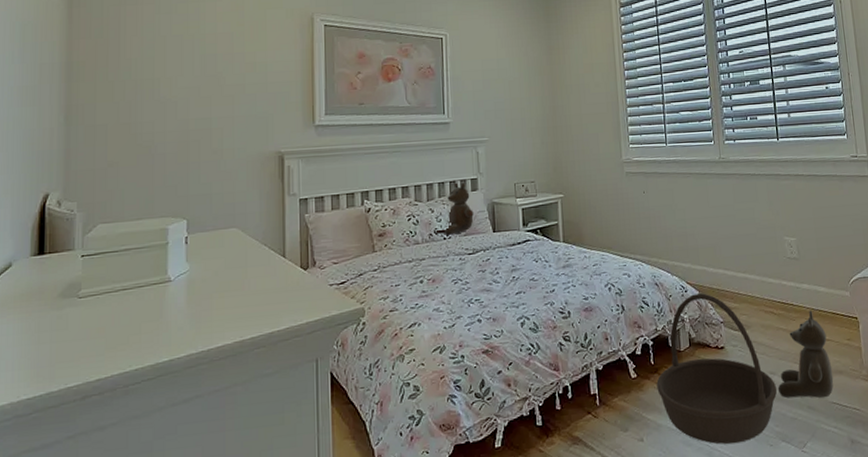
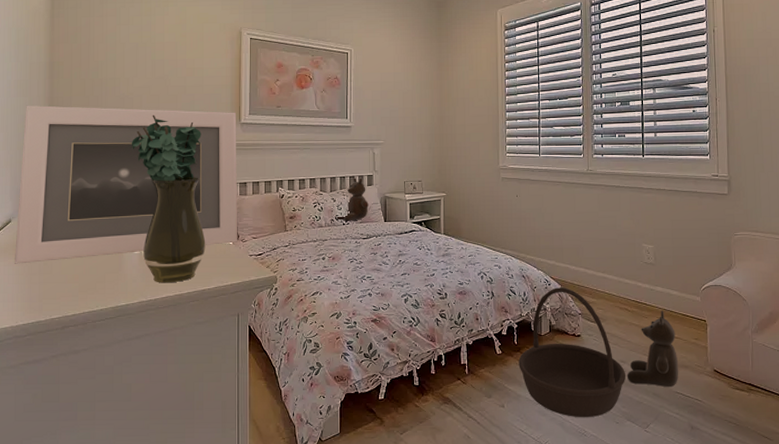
picture frame: none [16,112,315,321] -> present [15,105,238,264]
vase: none [175,120,274,329] -> present [131,114,206,283]

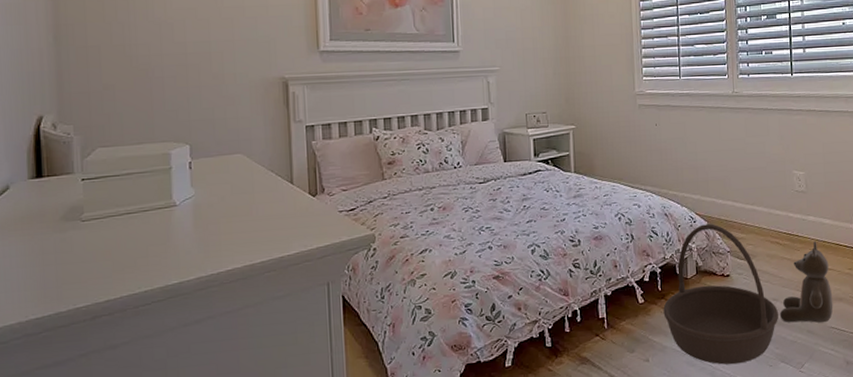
picture frame: present [15,105,238,264] -> none [17,35,324,243]
vase: present [131,114,206,283] -> none [173,43,282,253]
teddy bear: present [336,177,369,221] -> none [446,112,485,164]

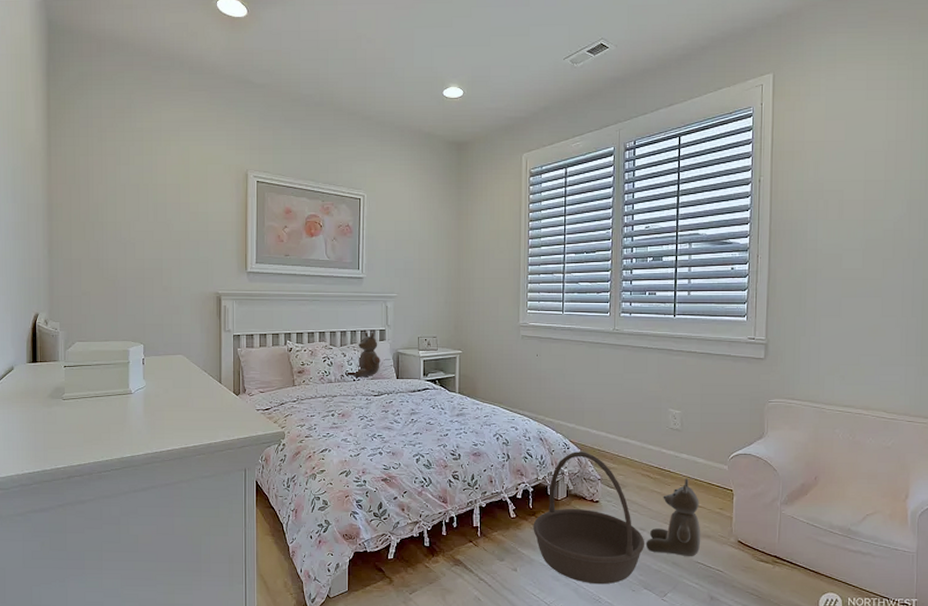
teddy bear: none [446,112,485,164] -> present [346,332,380,378]

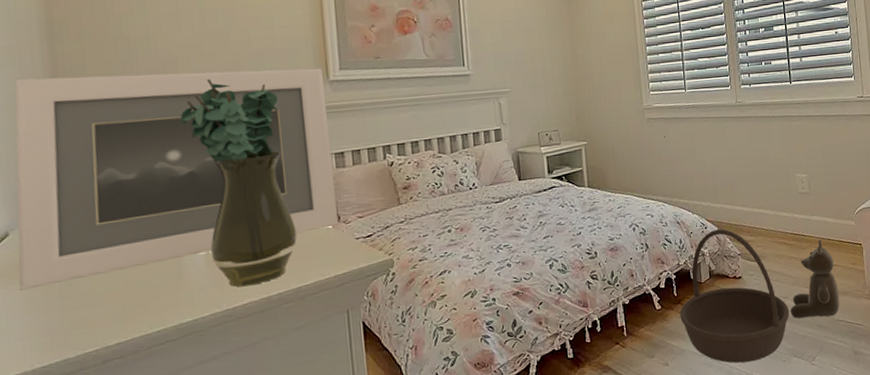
picture frame: none [18,248,245,412] -> present [15,68,339,290]
vase: none [133,261,212,436] -> present [180,78,297,287]
teddy bear: present [346,332,380,378] -> none [461,133,499,185]

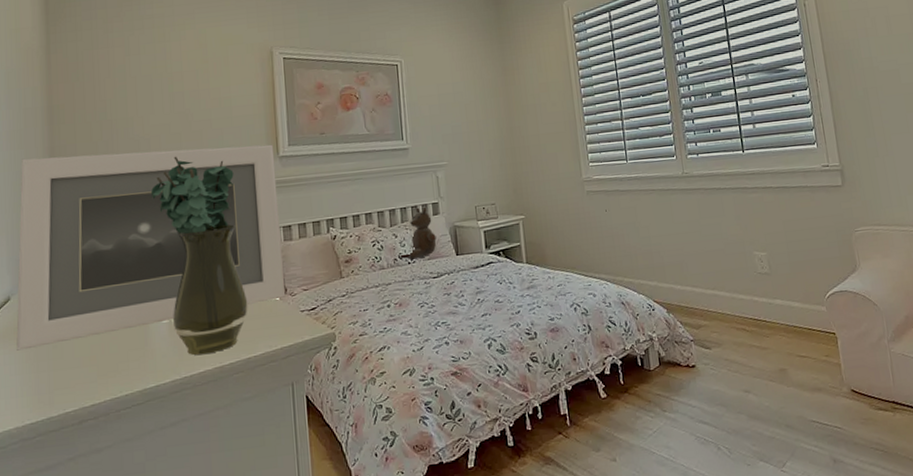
teddy bear: none [461,133,499,185] -> present [400,207,437,260]
basket: present [679,228,790,363] -> none [627,311,753,464]
stuffed bear: present [790,239,840,319] -> none [753,326,813,417]

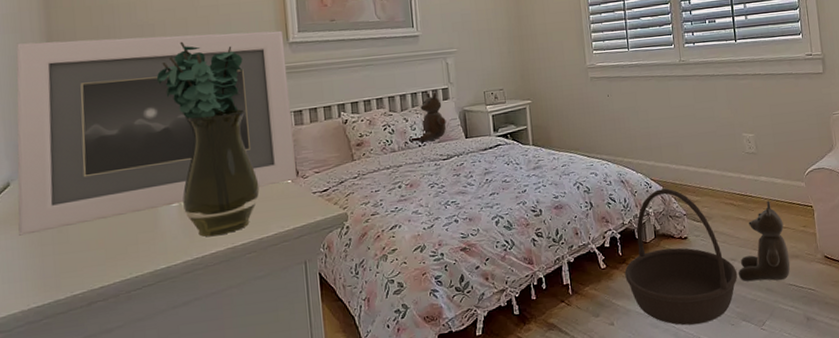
basket: none [627,311,753,464] -> present [625,188,738,326]
stuffed bear: none [753,326,813,417] -> present [738,200,791,282]

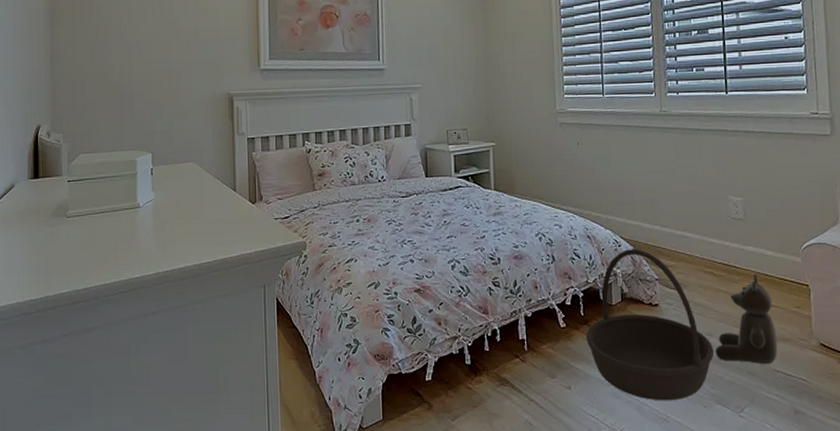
picture frame: present [16,30,298,236] -> none [19,57,262,234]
vase: present [156,41,260,237] -> none [140,63,226,252]
teddy bear: present [411,92,447,143] -> none [371,127,407,178]

